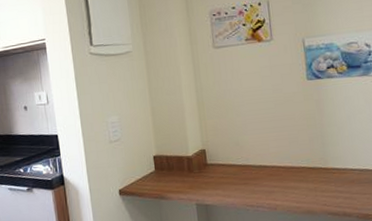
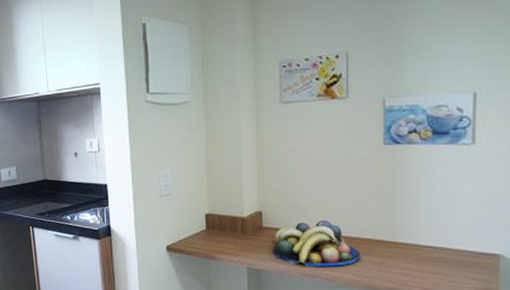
fruit bowl: none [218,152,298,198] -> present [273,220,361,267]

